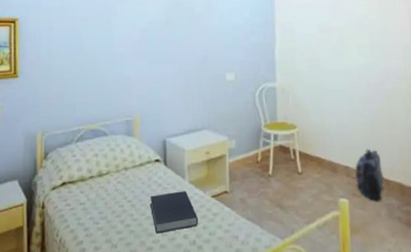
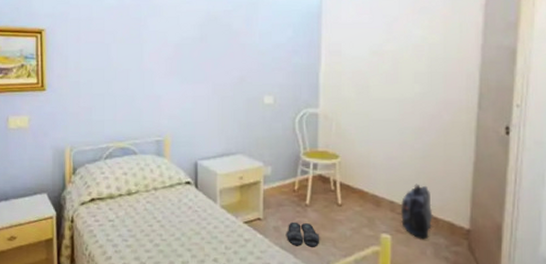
book: present [149,191,199,234] -> none [179,215,230,255]
slippers: none [252,192,283,217] -> present [287,221,319,247]

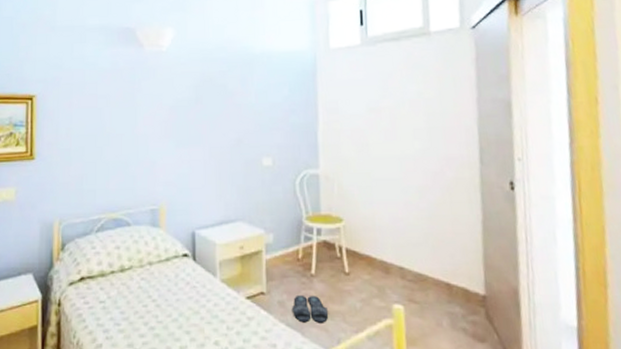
backpack: present [400,184,433,240] -> none [410,247,446,309]

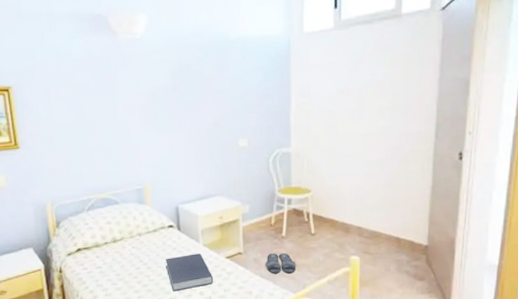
book: none [176,291,232,339] -> present [165,253,214,292]

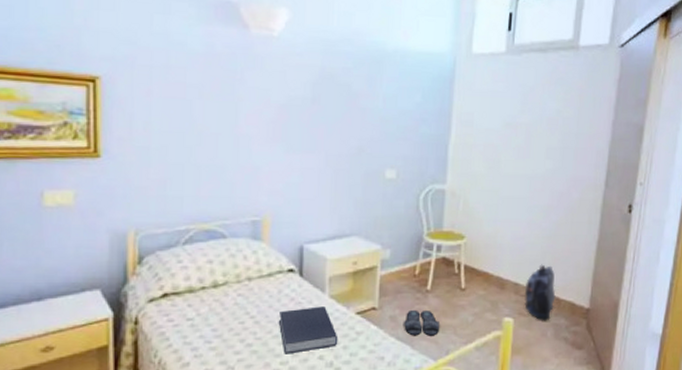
backpack: none [367,209,396,258] -> present [524,264,556,321]

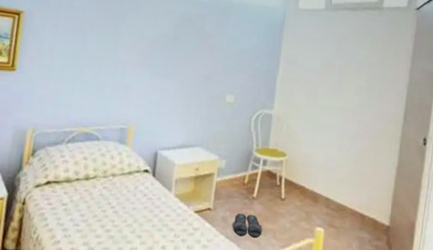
book: present [278,306,338,354] -> none [132,203,179,242]
backpack: present [524,264,556,321] -> none [334,183,361,234]

